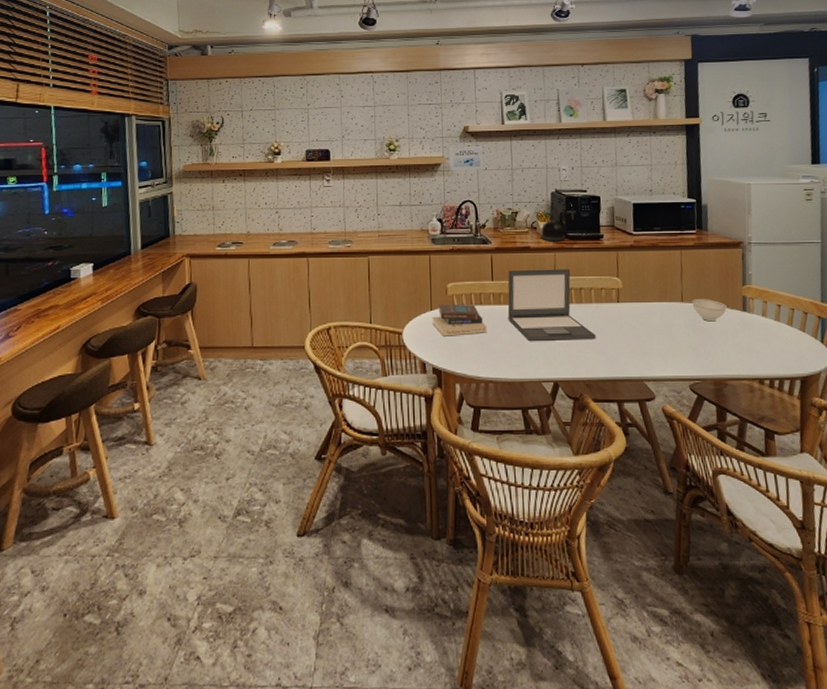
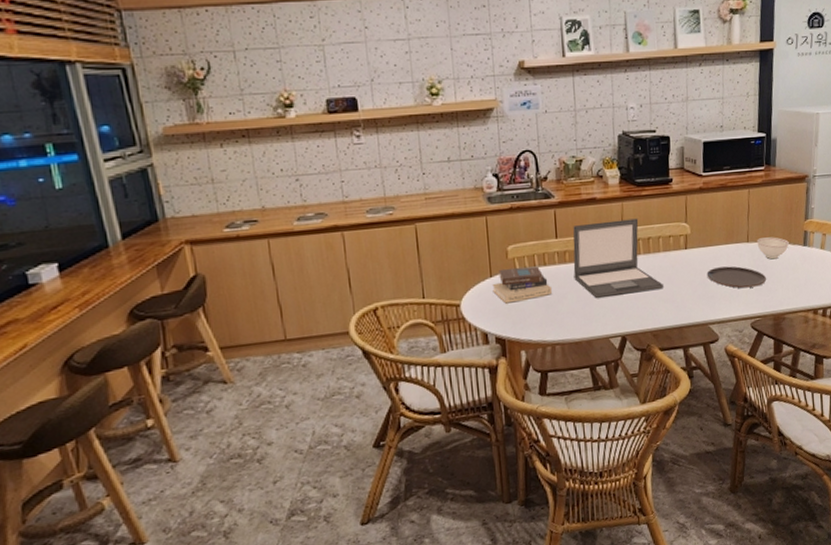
kettle: present [540,212,566,241] -> none [607,157,634,191]
plate: none [640,324,704,348] -> present [707,266,766,289]

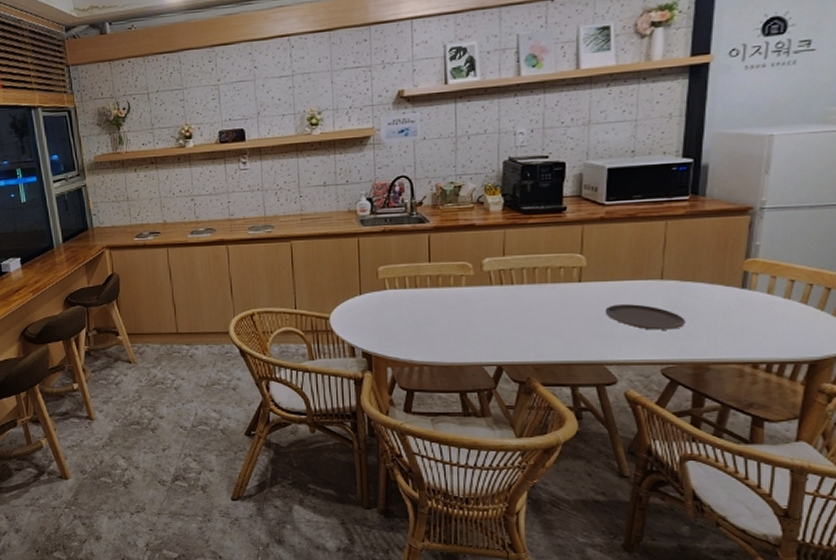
books: present [492,266,552,304] -> none [361,288,422,321]
laptop: present [573,218,663,298] -> none [446,247,550,324]
bowl: present [757,237,790,260] -> none [675,275,722,301]

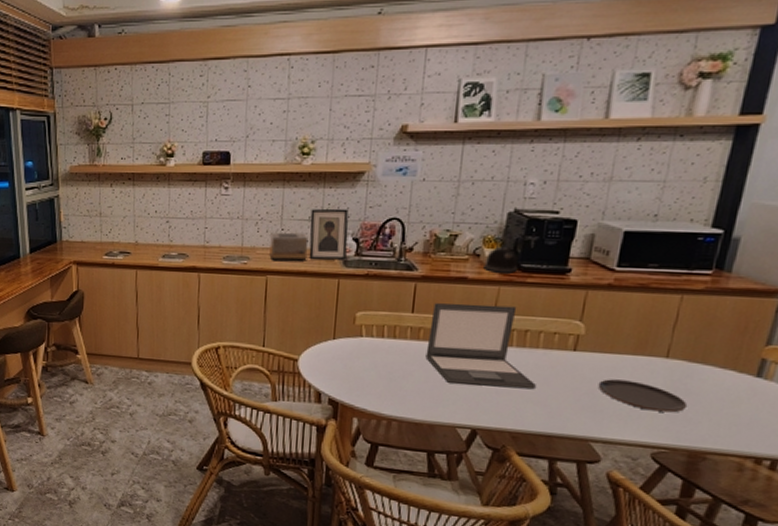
toaster: none [290,198,327,227] -> present [269,232,309,261]
picture frame: none [325,171,363,222] -> present [309,208,349,260]
laptop: none [446,247,550,324] -> present [425,303,536,390]
kettle: none [488,183,519,217] -> present [483,236,518,274]

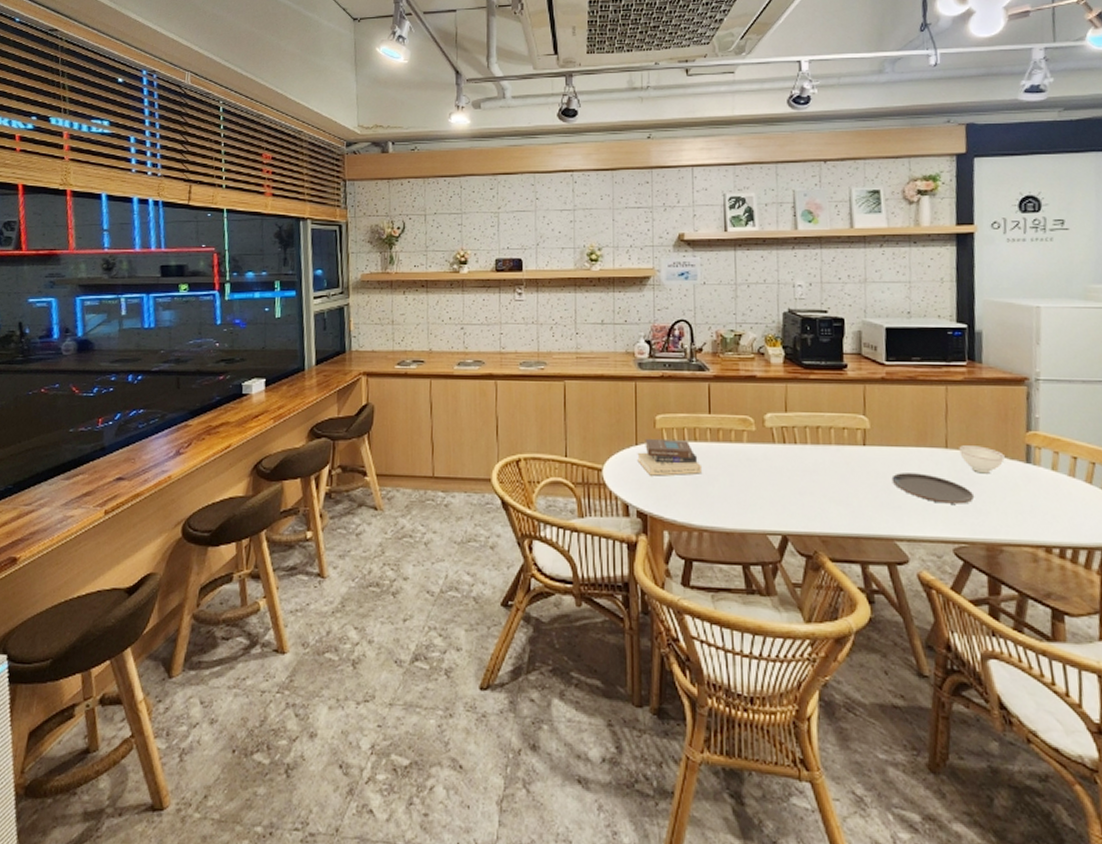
toaster: present [269,232,309,261] -> none [566,336,603,366]
picture frame: present [309,208,349,260] -> none [603,312,641,363]
books: none [333,333,398,369] -> present [637,438,701,476]
laptop: present [425,303,536,390] -> none [727,402,835,488]
kettle: present [483,236,518,274] -> none [769,335,800,371]
bowl: none [681,356,734,385] -> present [959,445,1006,474]

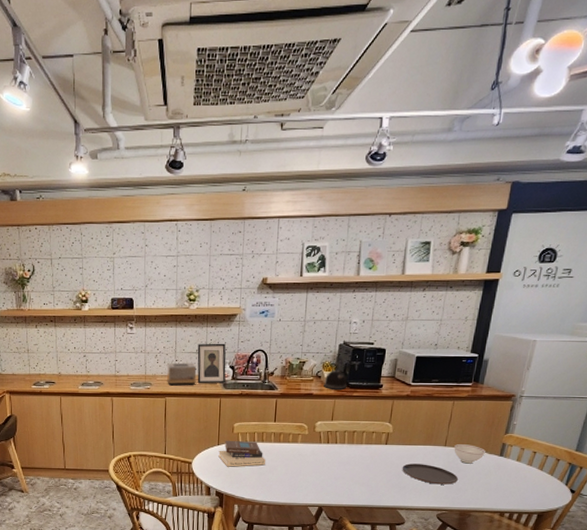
toaster: none [566,336,603,366] -> present [167,362,197,386]
picture frame: none [603,312,641,363] -> present [197,343,226,384]
kettle: none [769,335,800,371] -> present [324,362,347,390]

